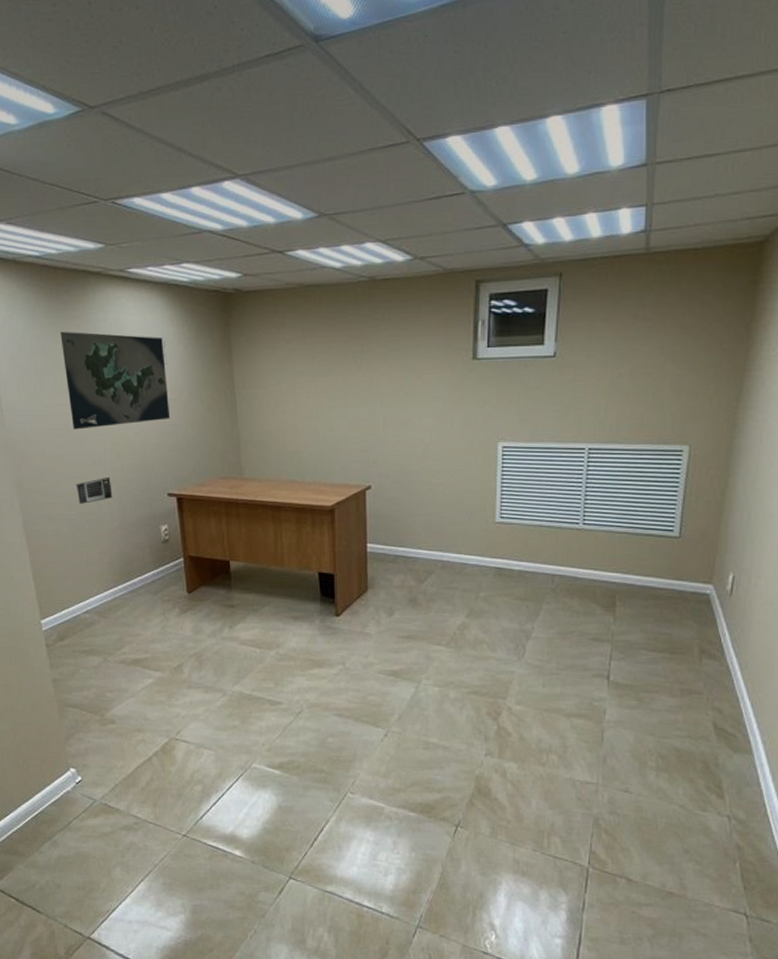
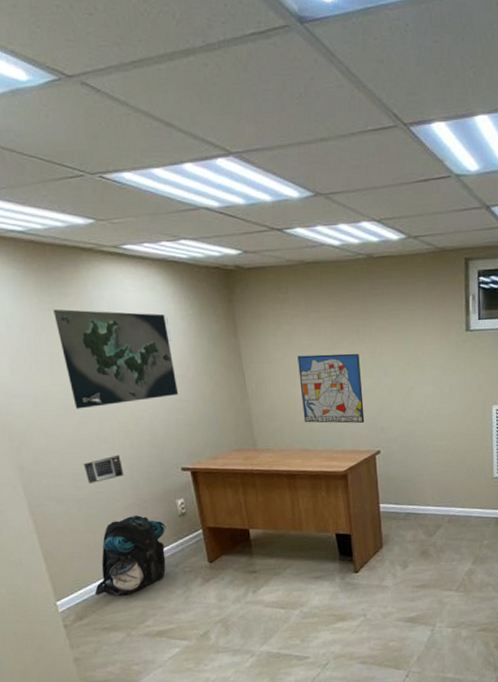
backpack: none [76,538,149,620] -> present [94,515,166,596]
wall art: none [291,381,357,455] -> present [297,353,365,423]

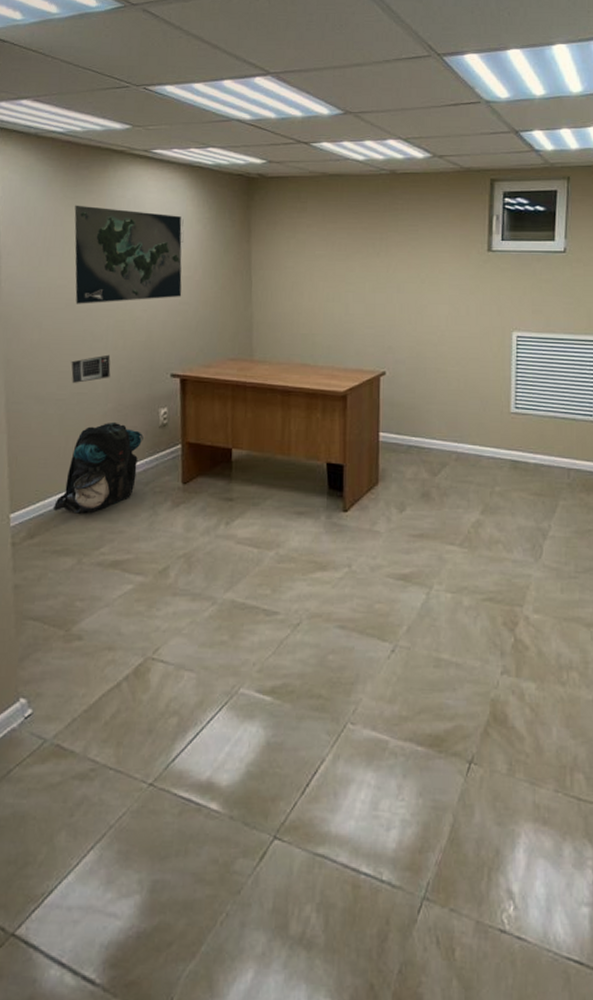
wall art: present [297,353,365,423] -> none [307,265,373,340]

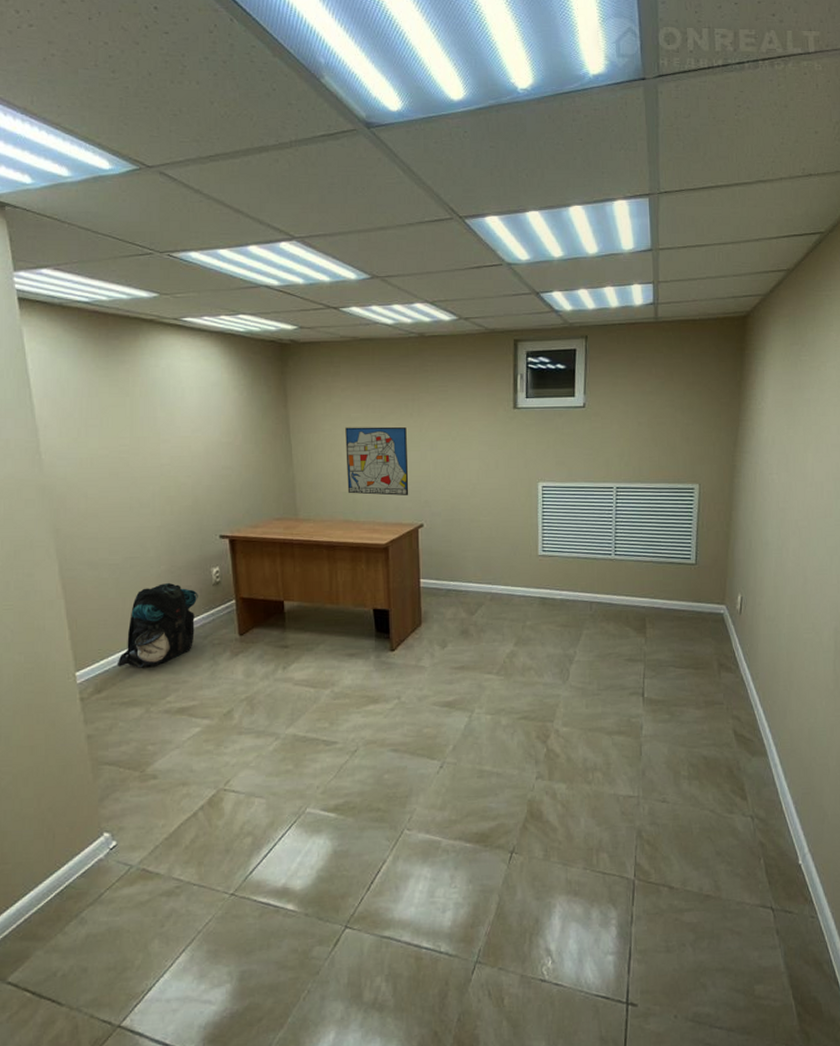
calendar: present [71,354,111,384] -> none [120,520,161,549]
map: present [74,205,184,304] -> none [109,375,224,473]
wall art: none [307,265,373,340] -> present [345,426,409,496]

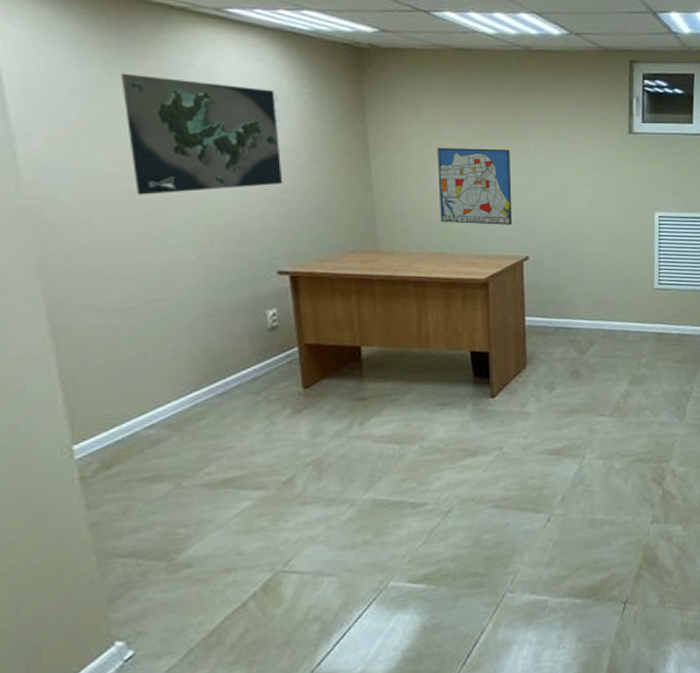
map: none [109,375,224,473] -> present [121,73,283,195]
backpack: present [117,582,198,668] -> none [133,328,248,435]

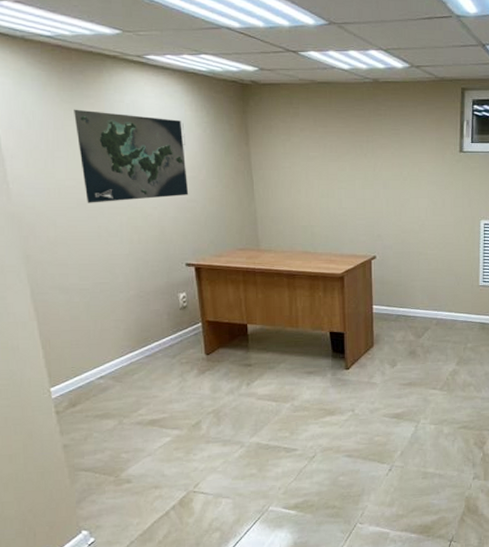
wall art: present [437,147,513,225] -> none [304,165,363,230]

